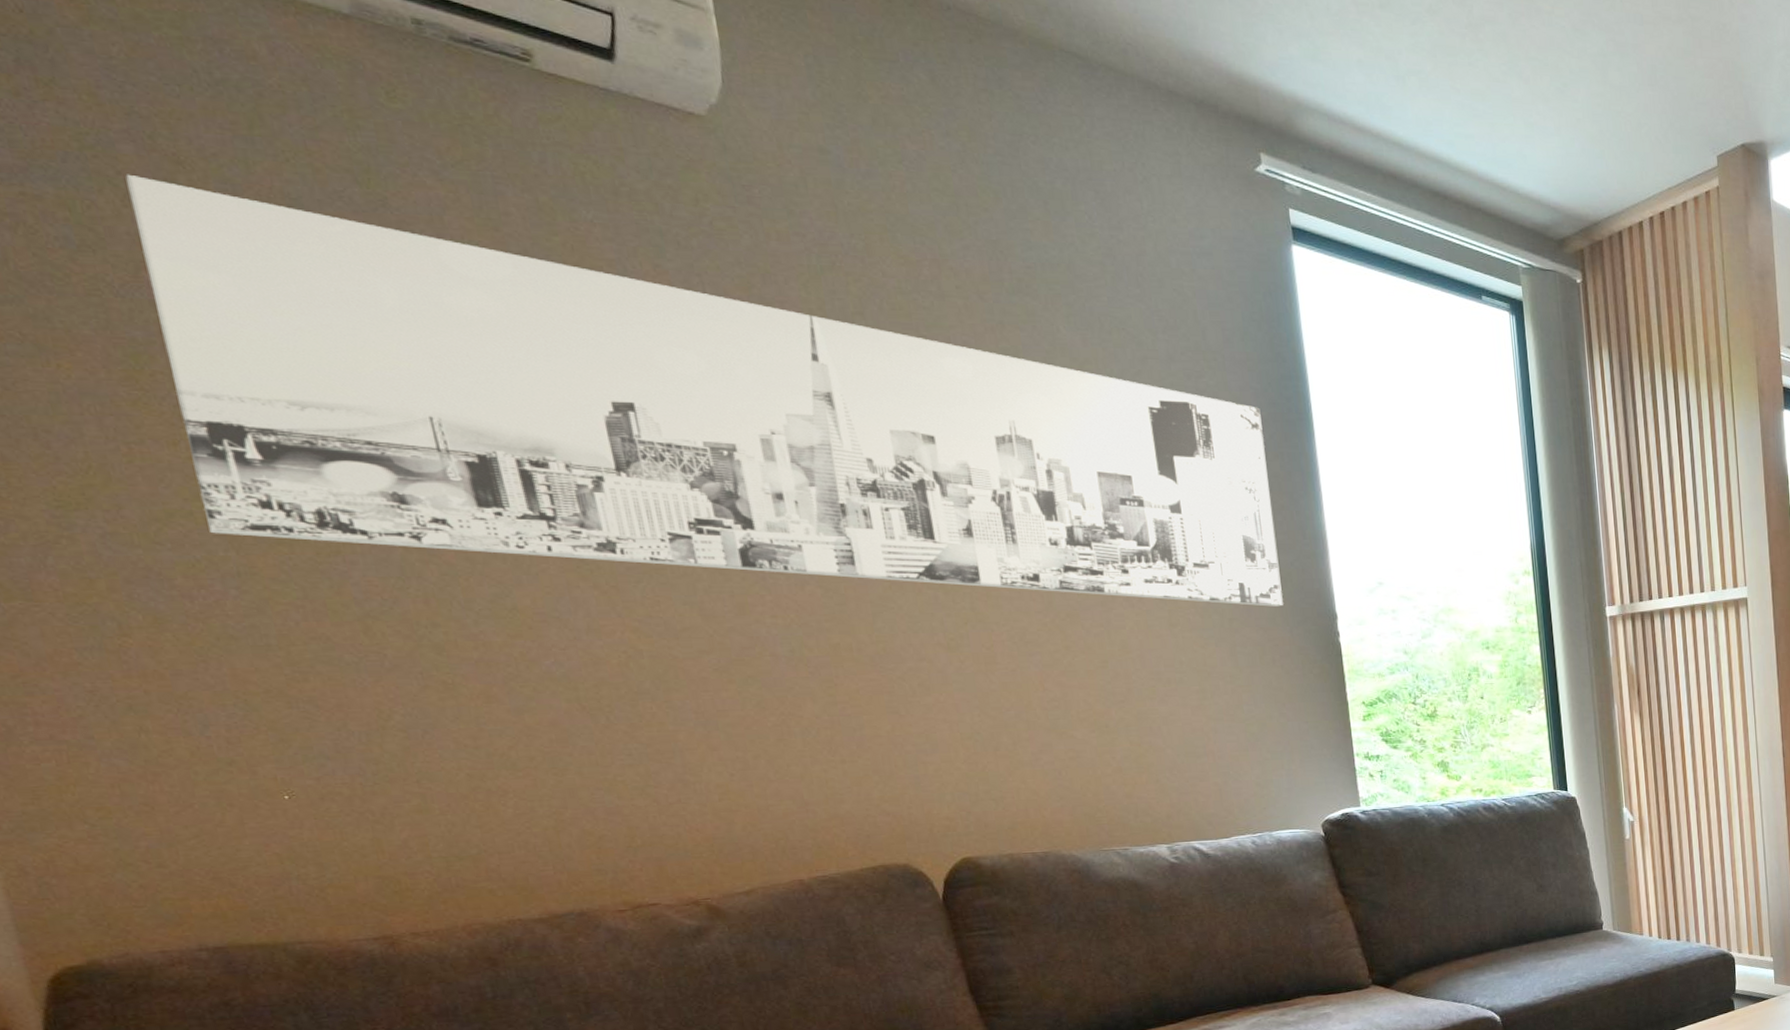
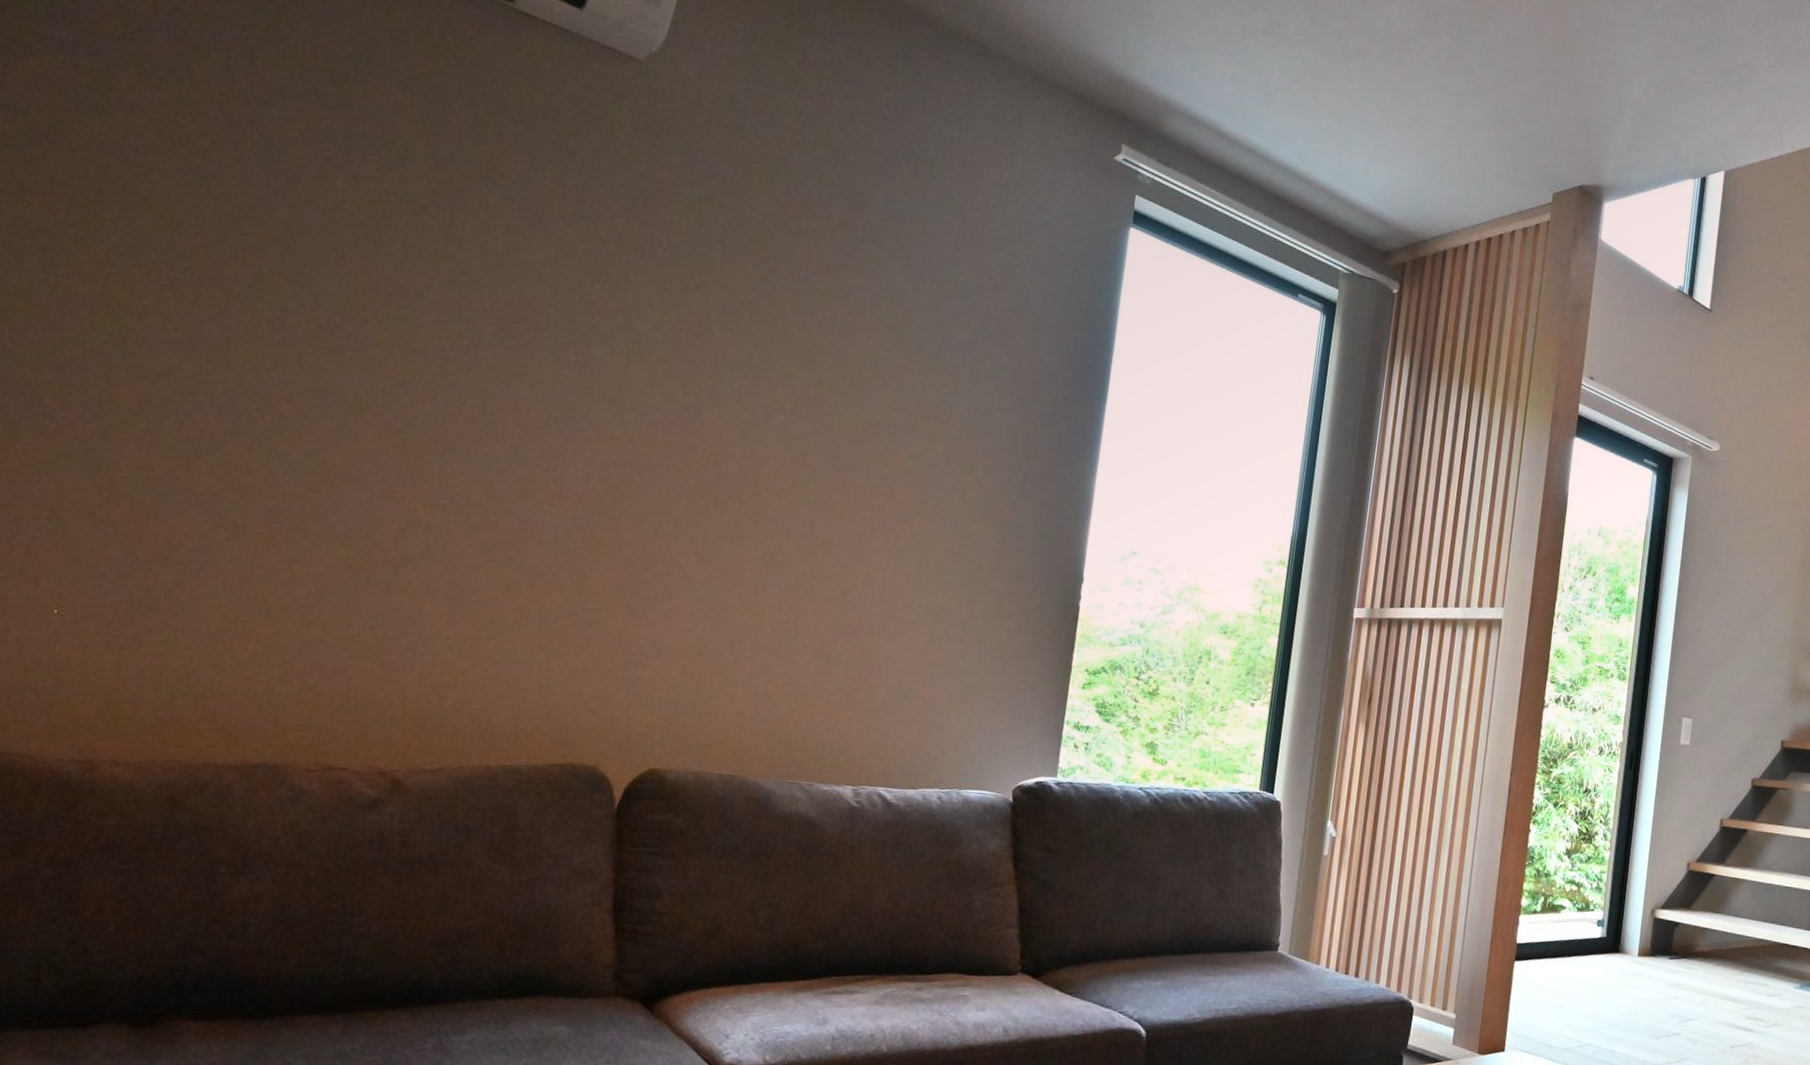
wall art: present [125,174,1283,607] -> none [92,56,1061,562]

